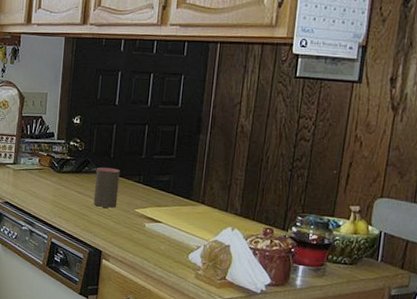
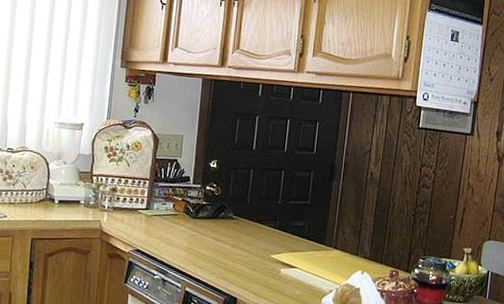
cup: present [93,167,120,208] -> none [229,212,256,254]

